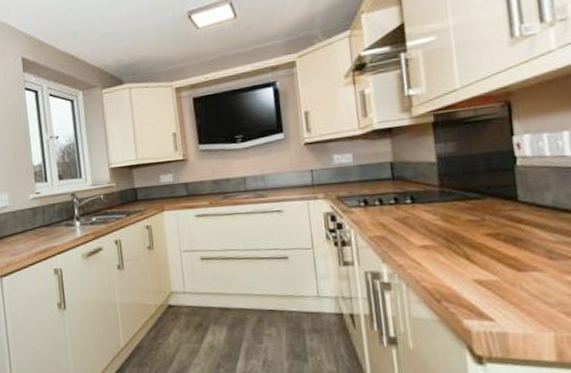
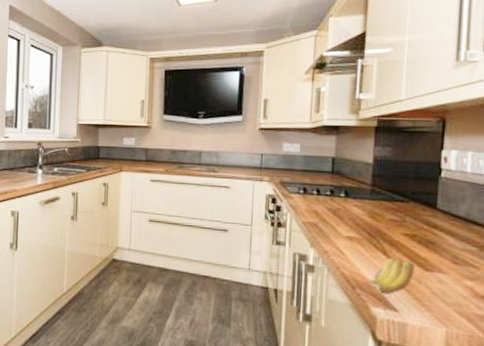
banana: none [452,261,505,304] -> present [366,258,414,295]

